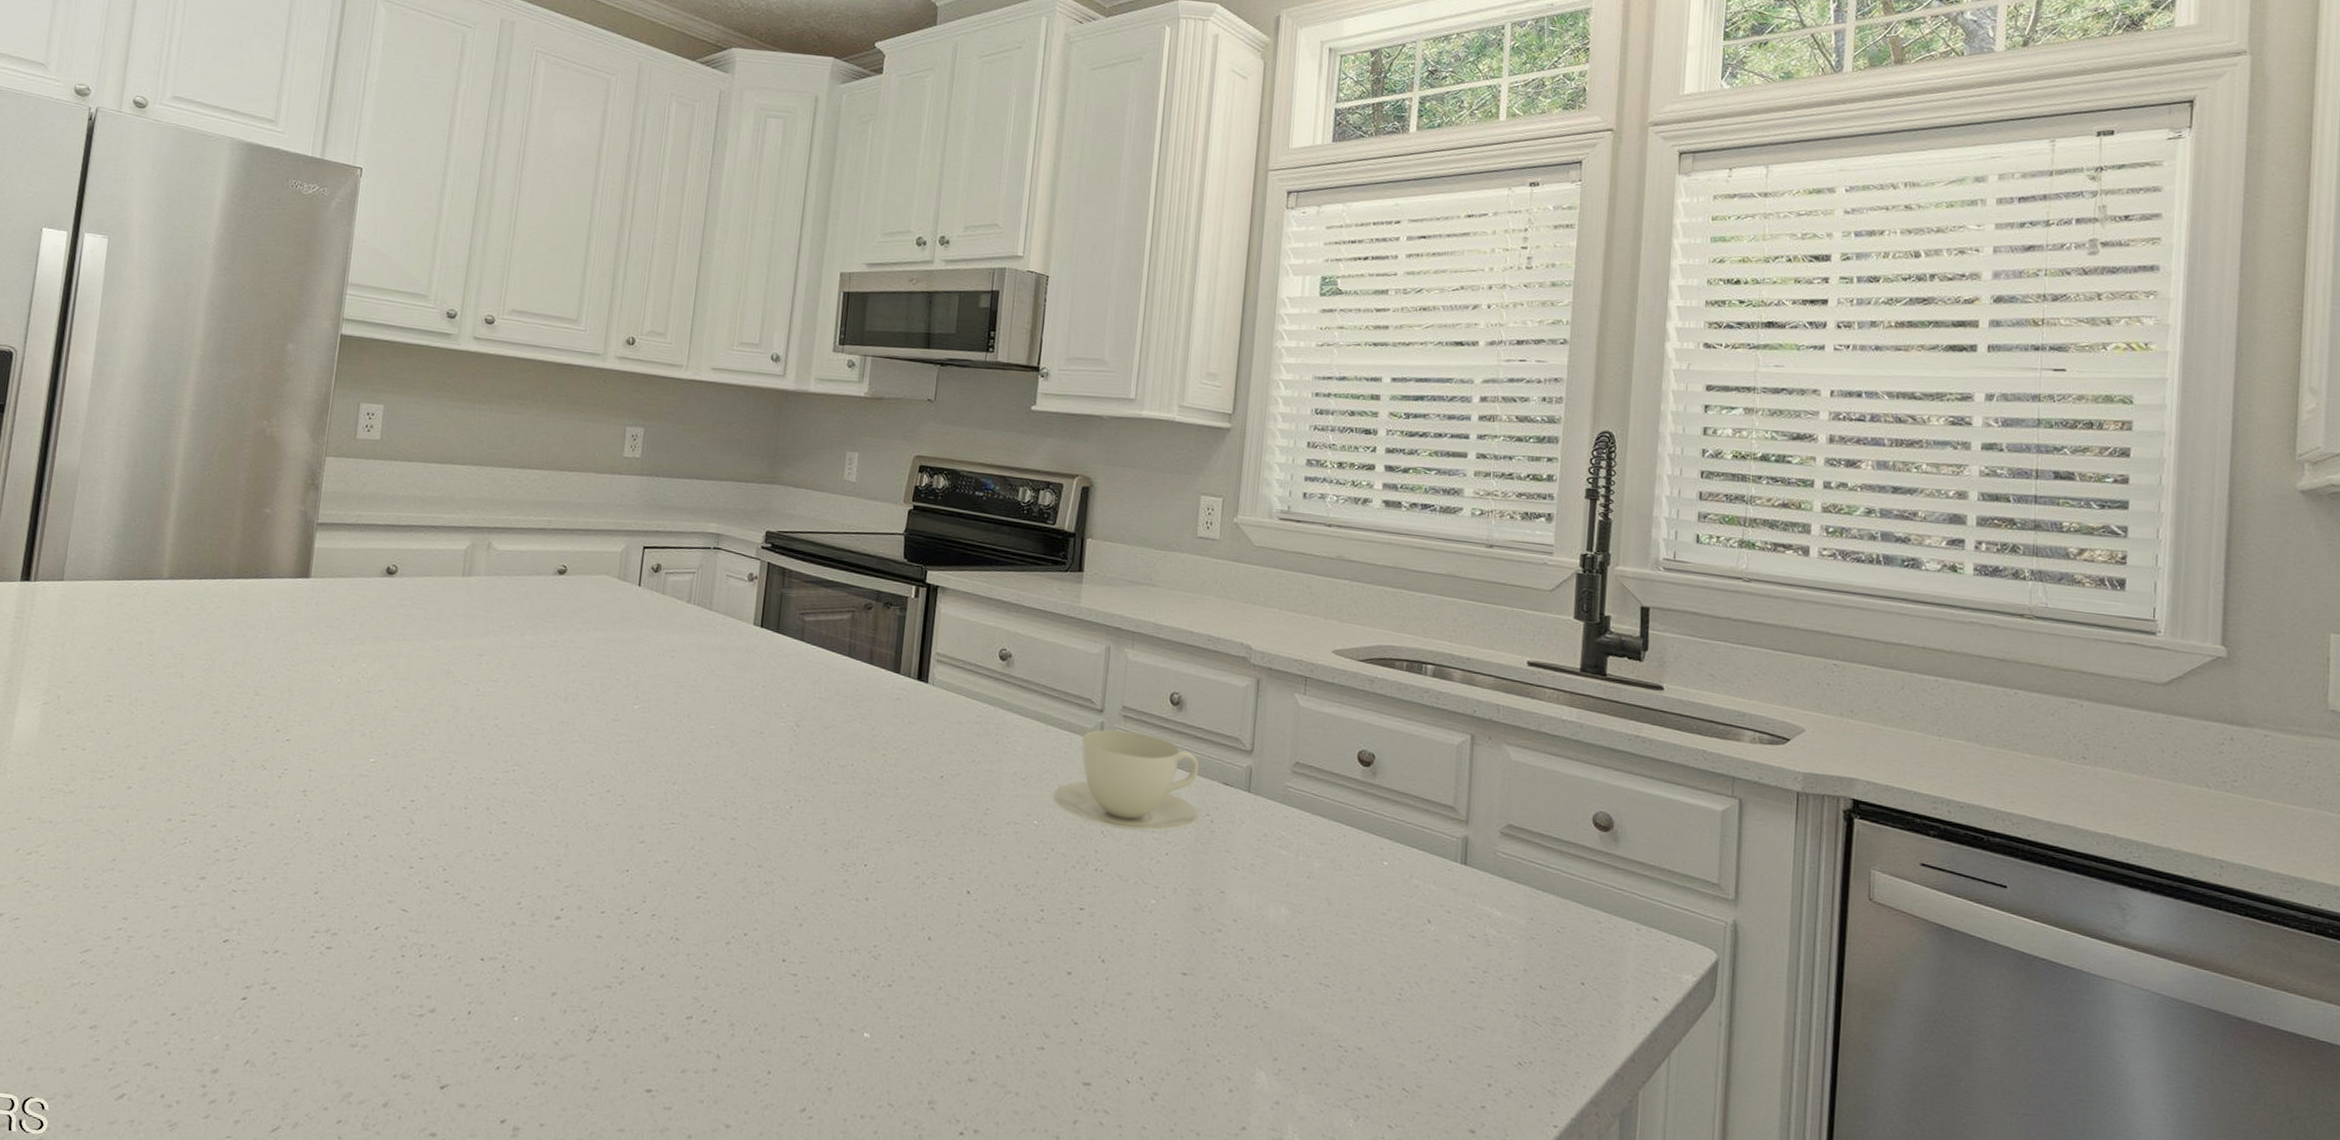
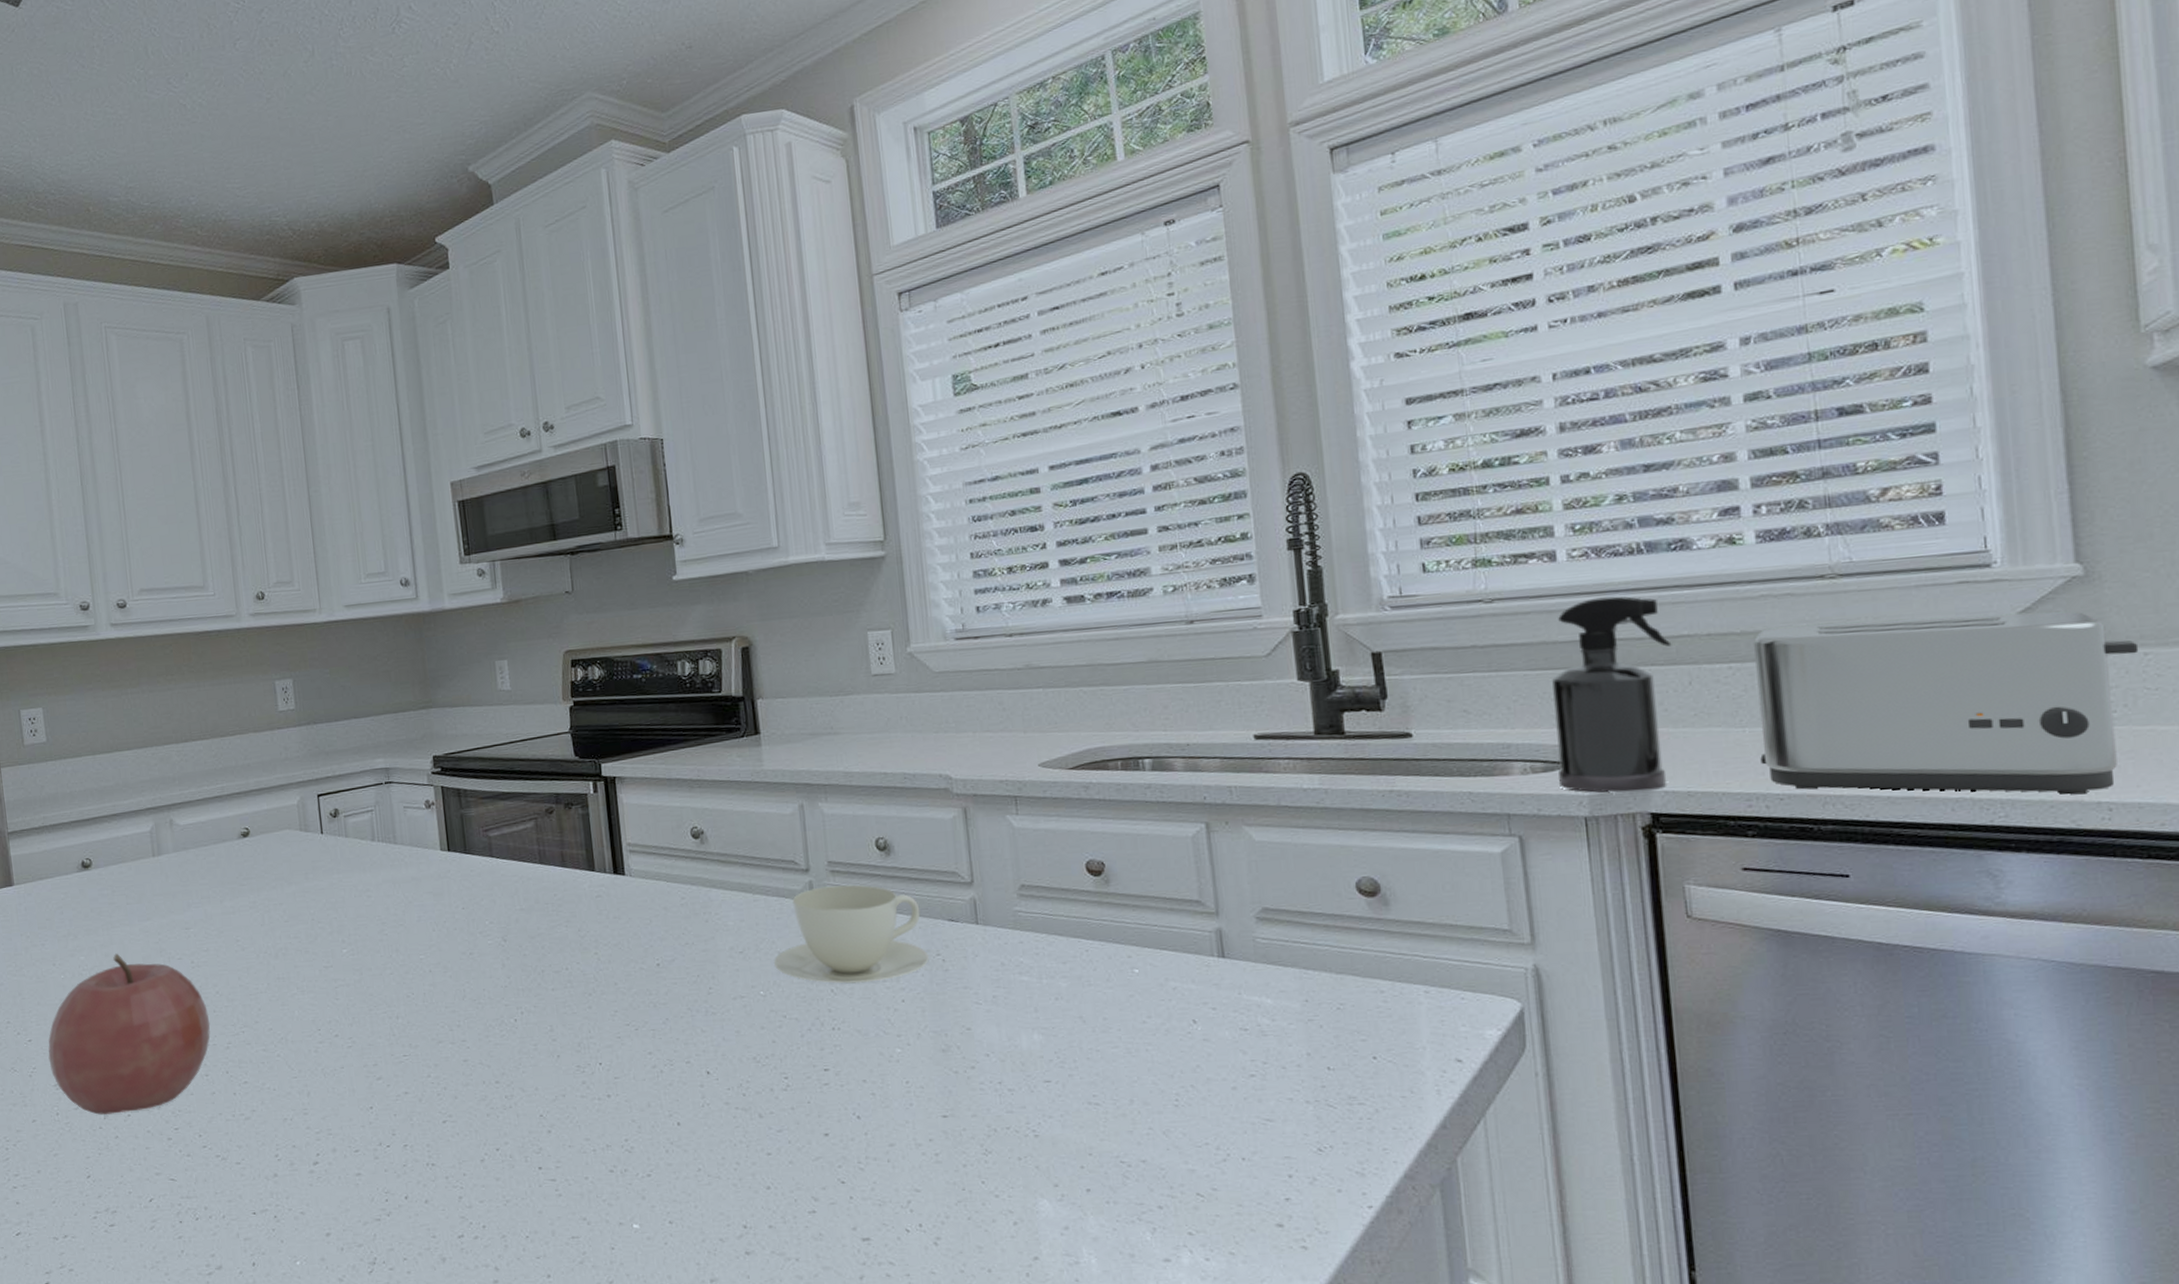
fruit: none [302,666,482,833] -> present [48,953,211,1115]
spray bottle: none [1781,595,1893,780] -> present [1551,596,1672,794]
toaster: none [1949,652,2261,850] -> present [1753,611,2139,794]

